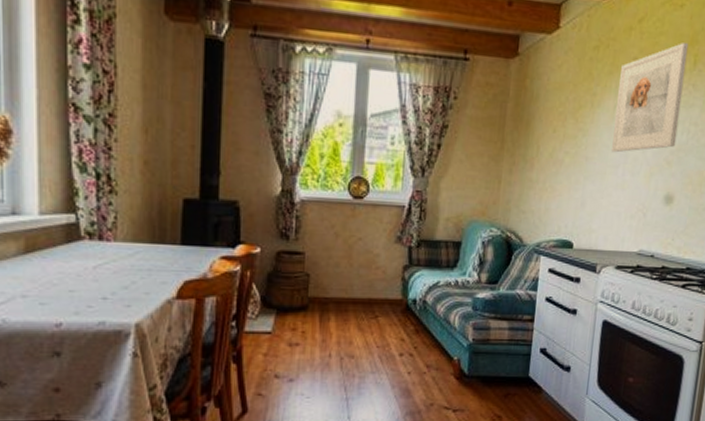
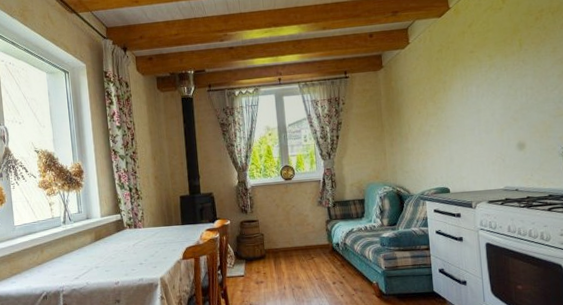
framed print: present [612,43,689,153] -> none [462,33,518,120]

